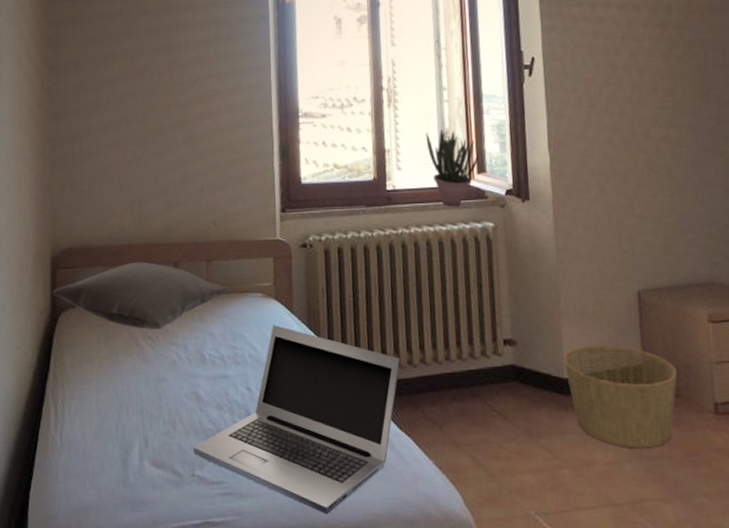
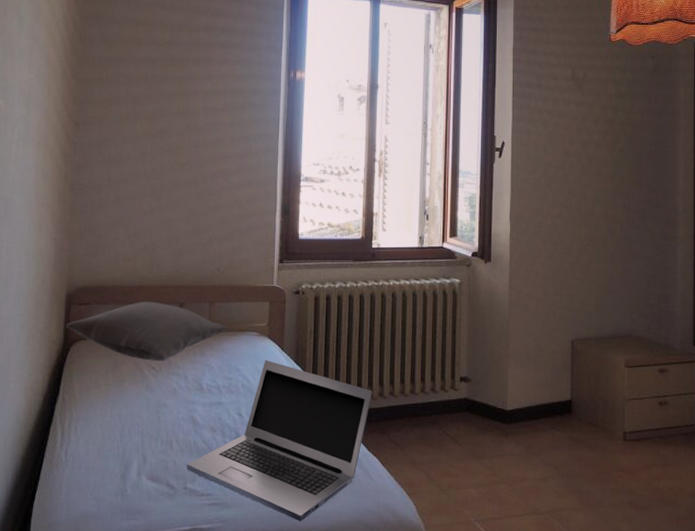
potted plant: present [425,129,479,206] -> none [409,198,452,264]
basket: present [564,344,678,449] -> none [508,383,597,468]

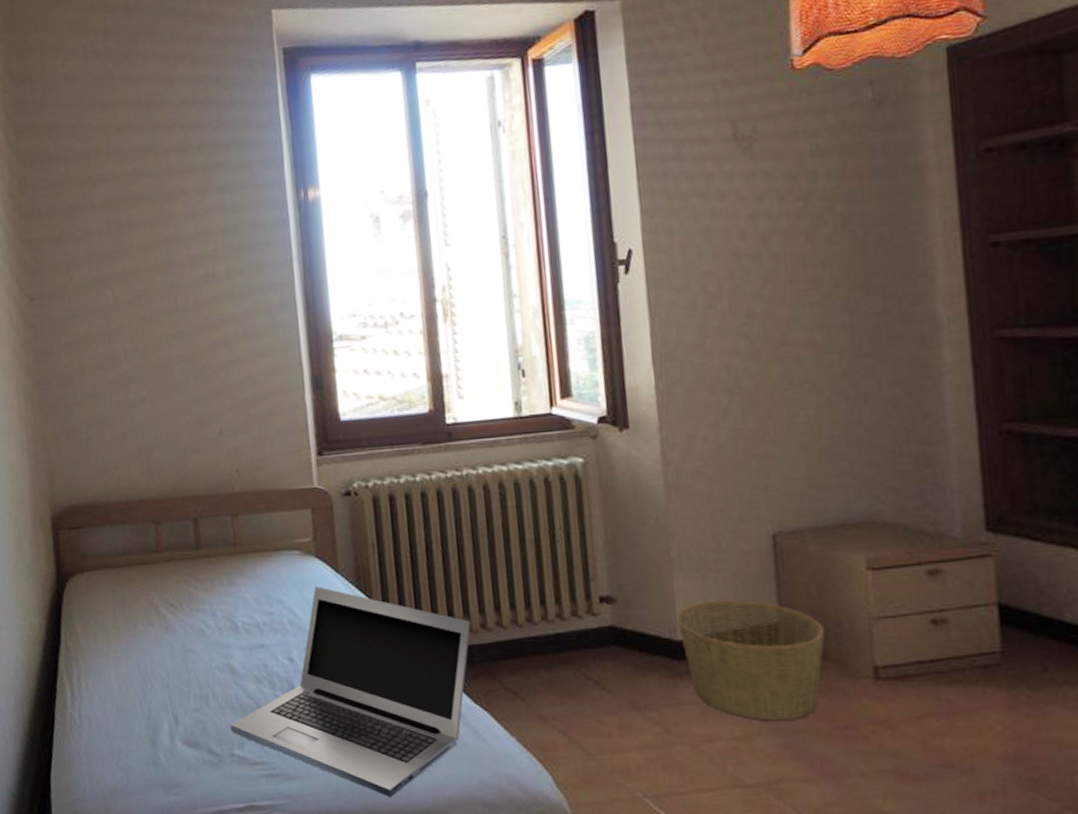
pillow: present [66,301,228,362] -> none [56,519,260,596]
basket: none [508,383,597,468] -> present [676,599,825,721]

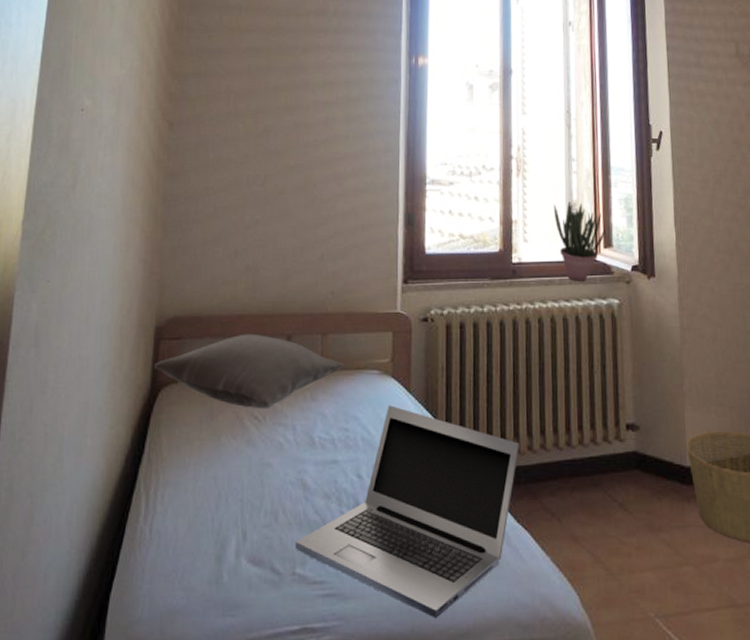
pillow: none [56,519,260,596] -> present [154,333,344,409]
potted plant: none [492,346,563,440] -> present [553,201,606,281]

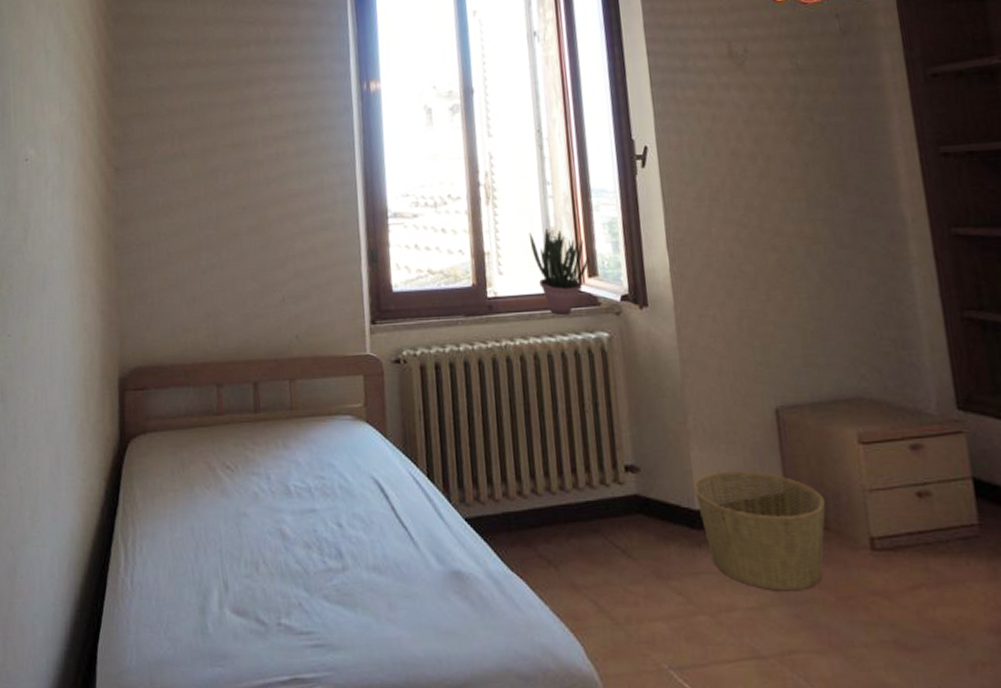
pillow: present [154,333,344,409] -> none [121,381,315,459]
laptop: present [295,405,519,619] -> none [278,451,509,670]

